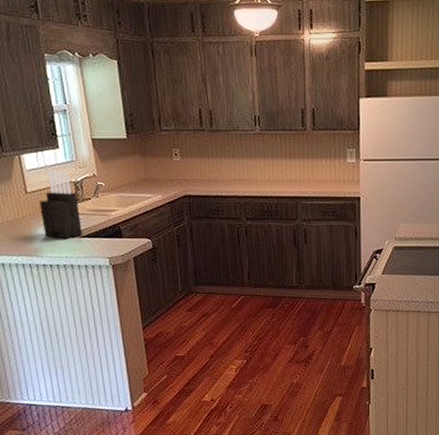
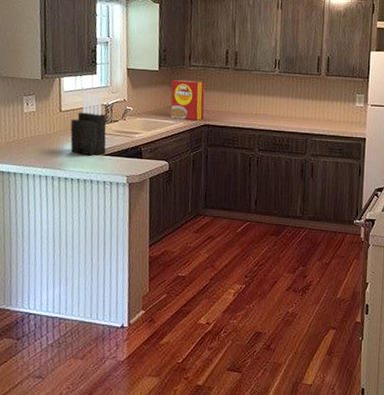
cereal box: none [142,147,184,192] -> present [171,79,205,120]

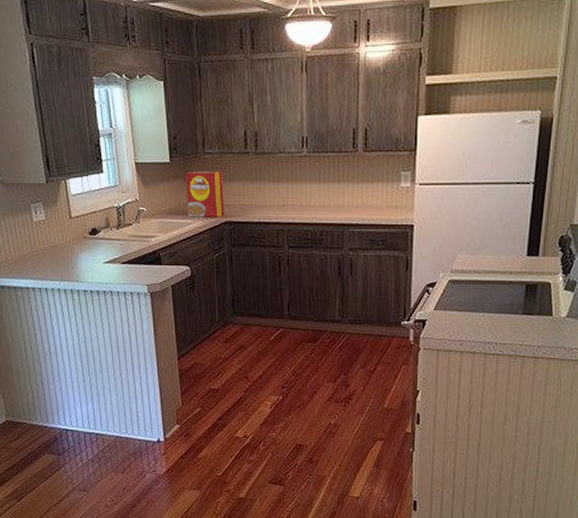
knife block: present [70,93,107,156] -> none [83,195,122,265]

